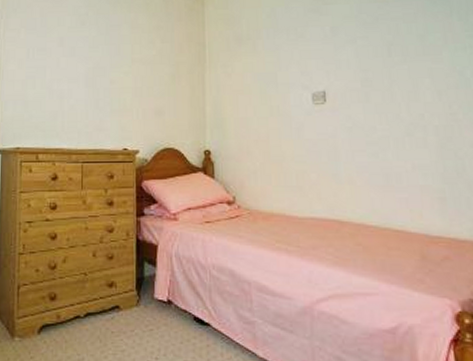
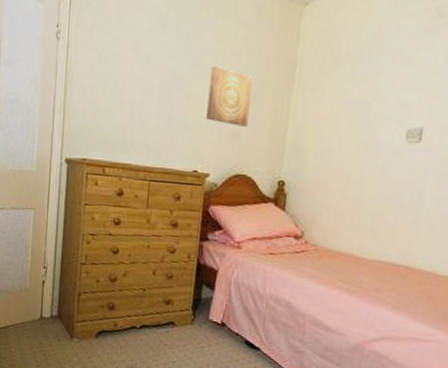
wall art: none [130,53,170,104] -> present [206,66,254,127]

